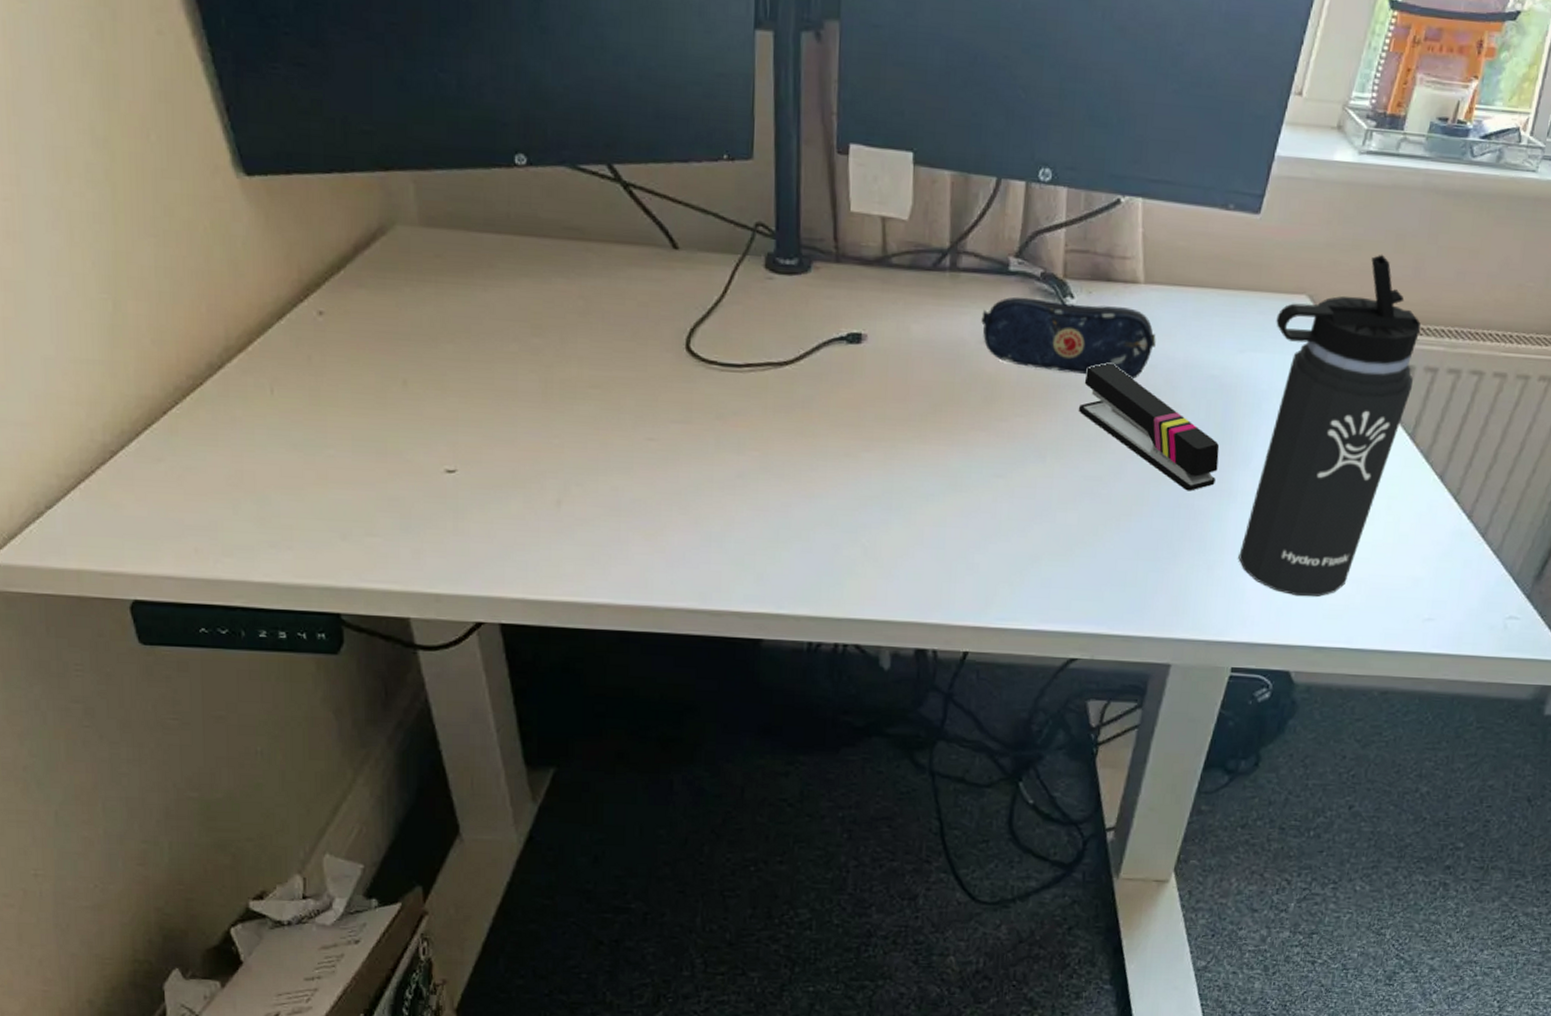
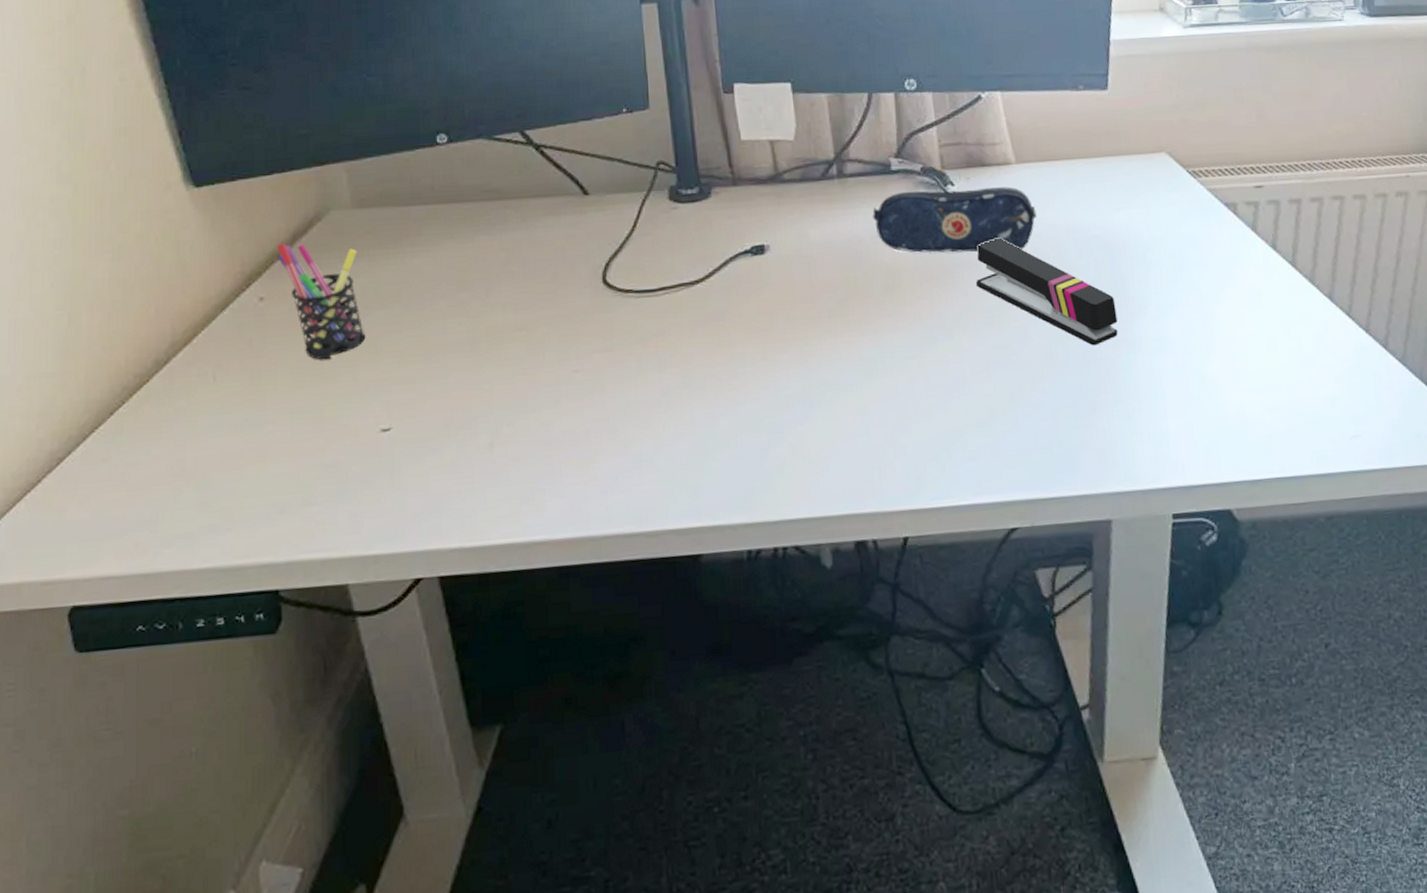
pen holder: none [337,253,432,389] -> present [277,242,366,360]
thermos bottle: present [1238,254,1421,597] -> none [1142,107,1282,433]

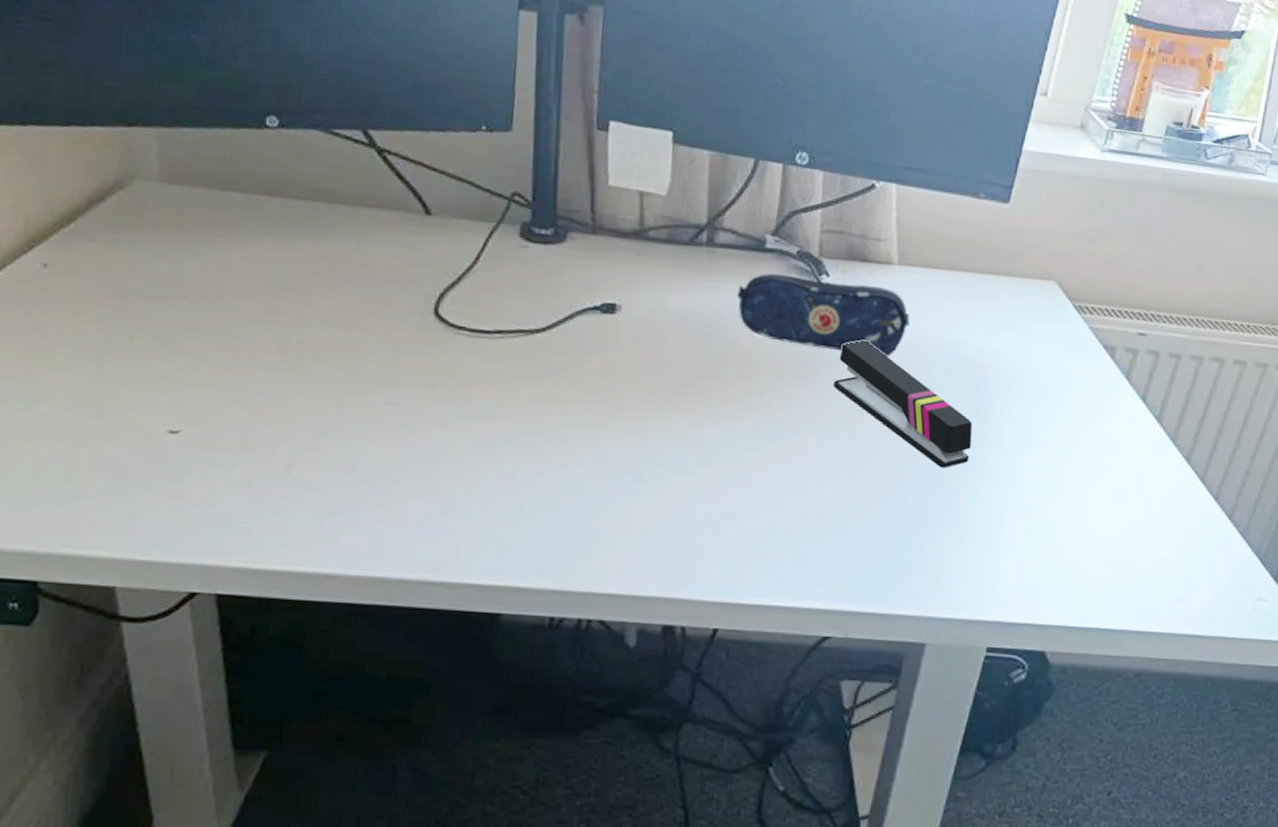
pen holder: present [277,242,366,360] -> none [67,206,162,346]

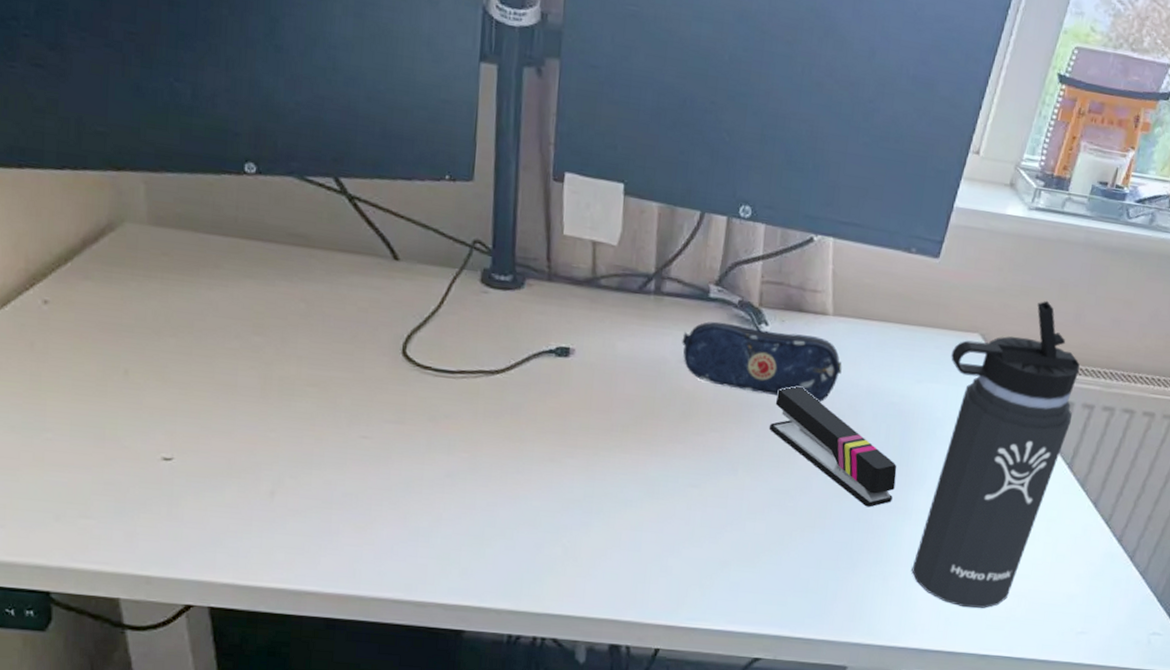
thermos bottle: none [992,245,1164,576] -> present [911,300,1080,608]

